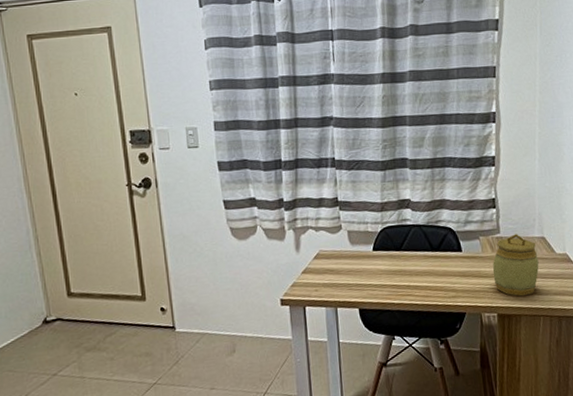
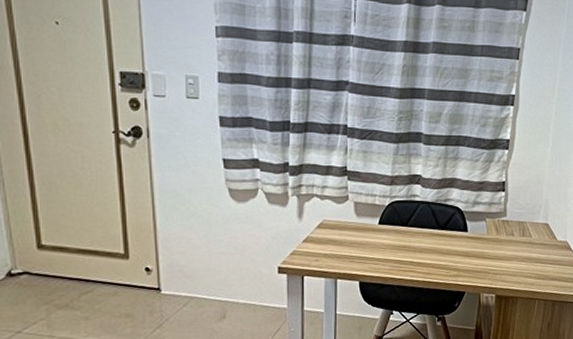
jar: present [492,234,539,297] -> none [495,219,540,280]

